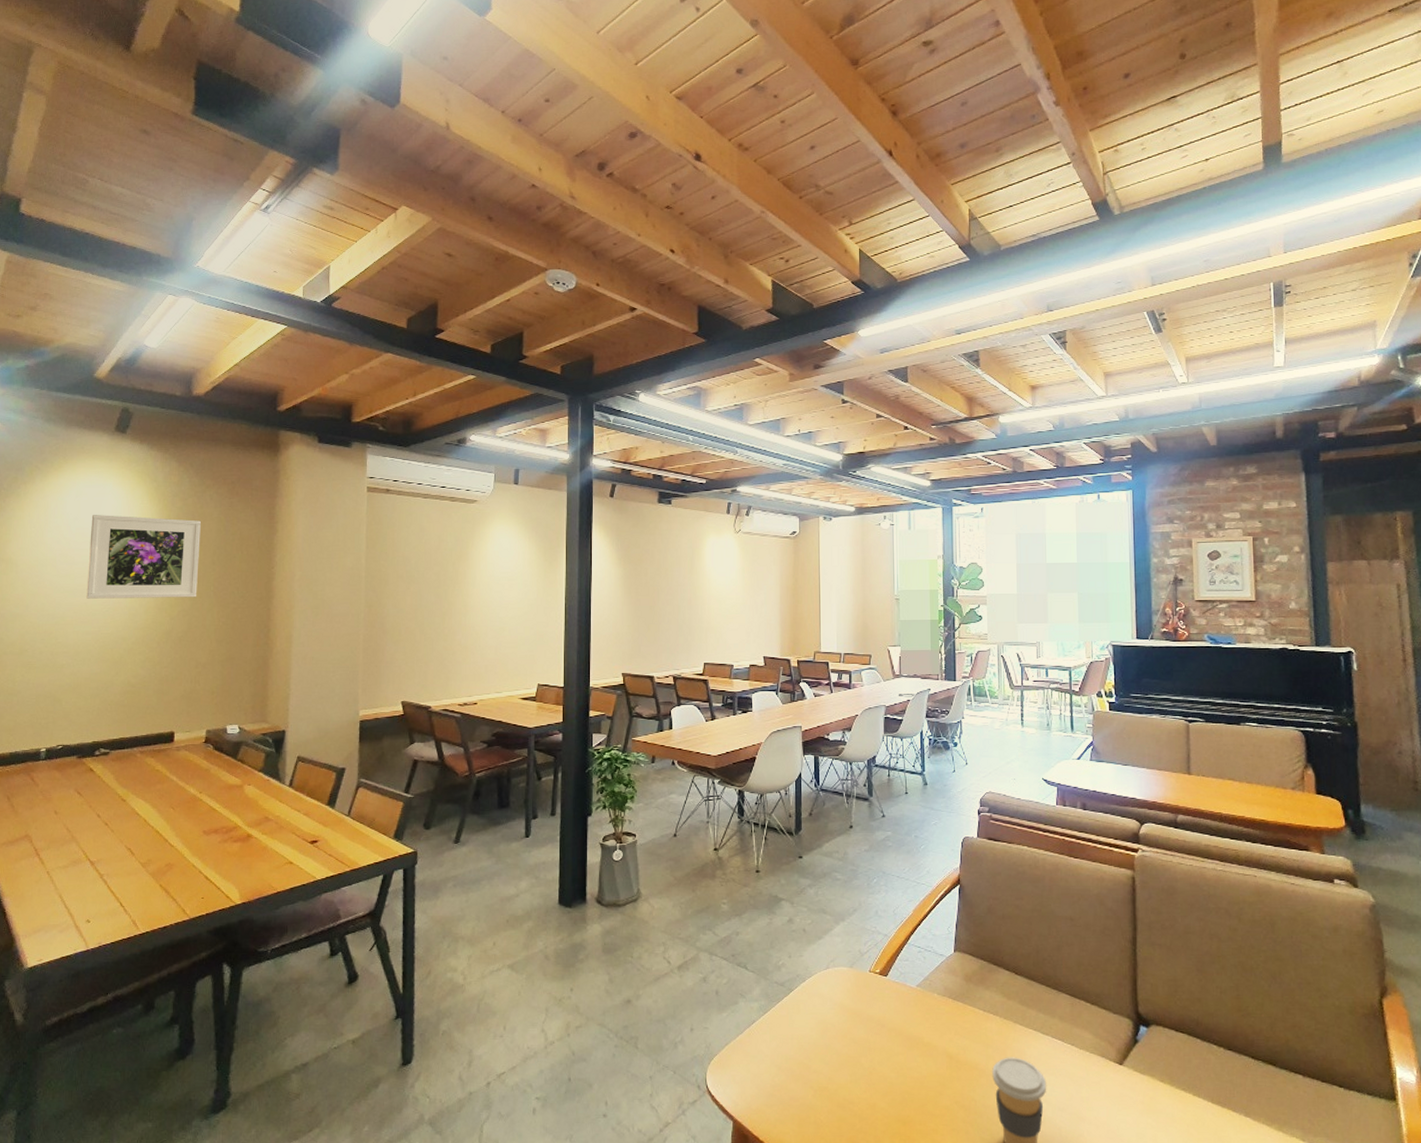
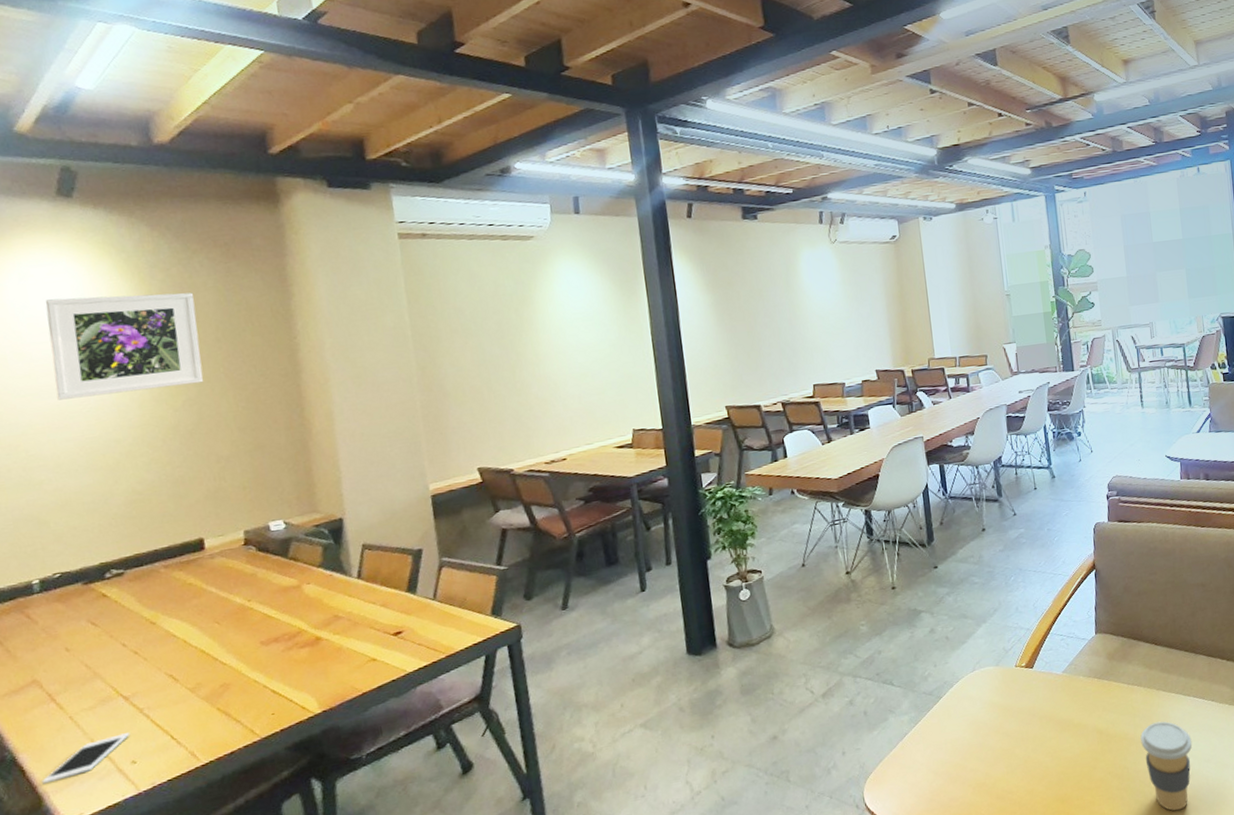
cell phone: none [17,894,90,928] -> present [42,732,131,784]

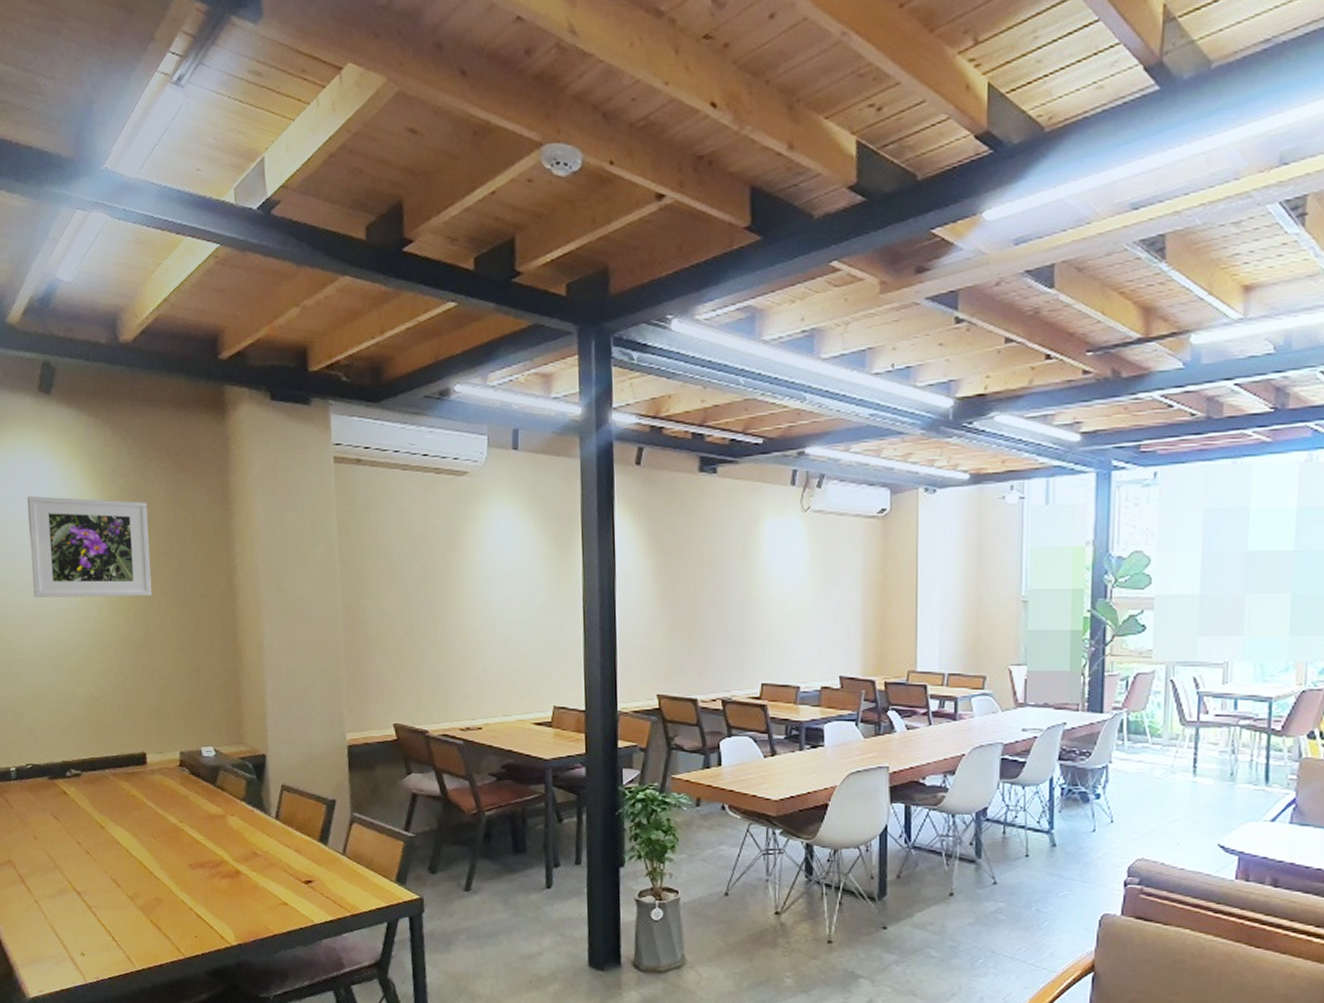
cell phone: present [42,732,131,784] -> none [13,925,81,957]

